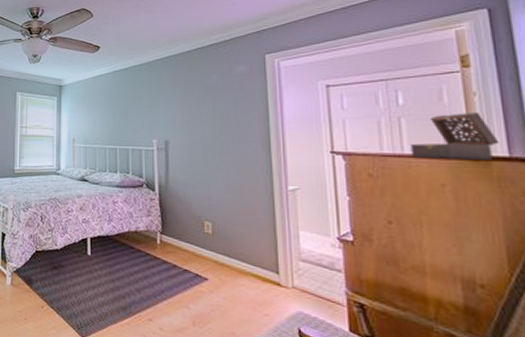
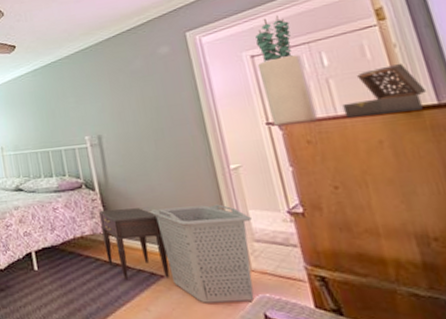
nightstand: none [154,211,214,282] -> present [98,208,170,281]
laundry basket: none [204,216,301,315] -> present [150,204,255,303]
vase: none [331,49,382,158] -> present [255,15,317,127]

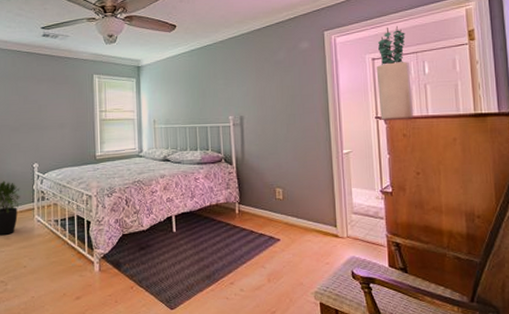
nightstand: present [98,208,170,281] -> none [233,182,285,243]
laundry basket: present [150,204,255,303] -> none [276,182,353,262]
jewelry box: present [342,63,427,119] -> none [433,77,493,119]

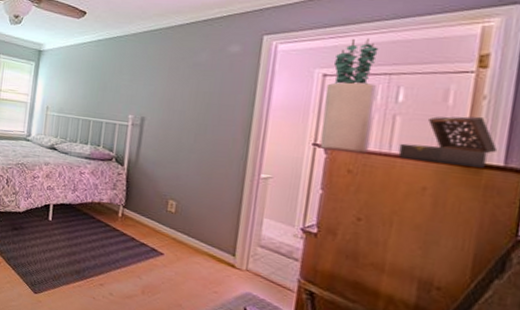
jewelry box: none [433,77,493,119] -> present [398,116,498,169]

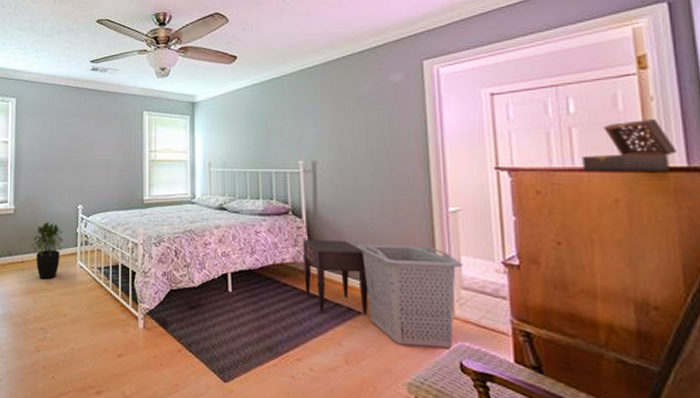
nightstand: none [116,185,175,257] -> present [302,240,369,316]
laundry basket: none [169,195,264,295] -> present [357,244,463,348]
vase: present [320,38,379,155] -> none [496,51,551,173]

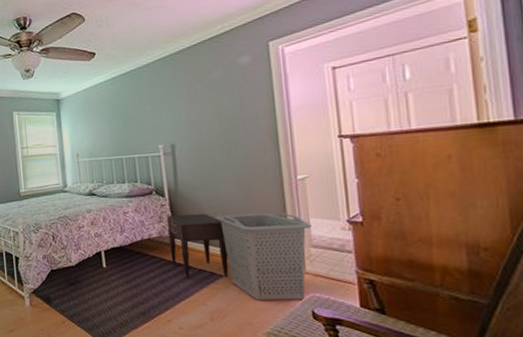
jewelry box: present [582,118,678,173] -> none [417,77,506,133]

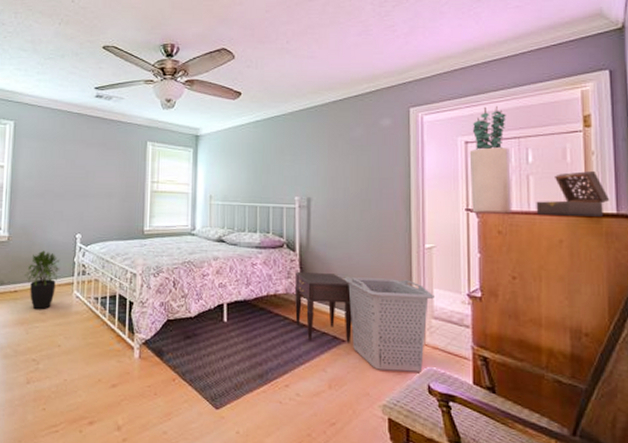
vase: none [337,24,390,140] -> present [469,105,511,215]
jewelry box: none [417,77,506,133] -> present [536,170,610,218]

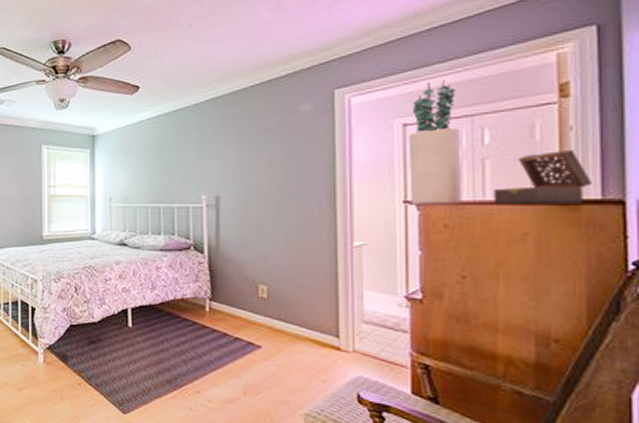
nightstand: present [294,272,352,343] -> none [203,275,269,349]
laundry basket: present [344,277,434,372] -> none [259,279,365,381]

